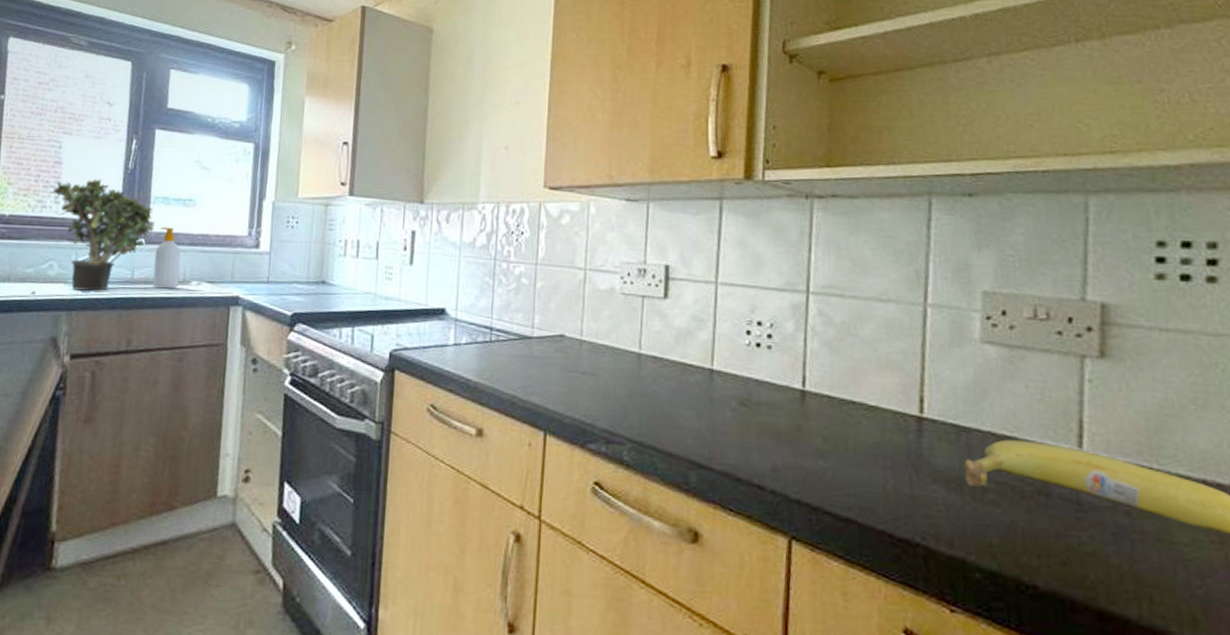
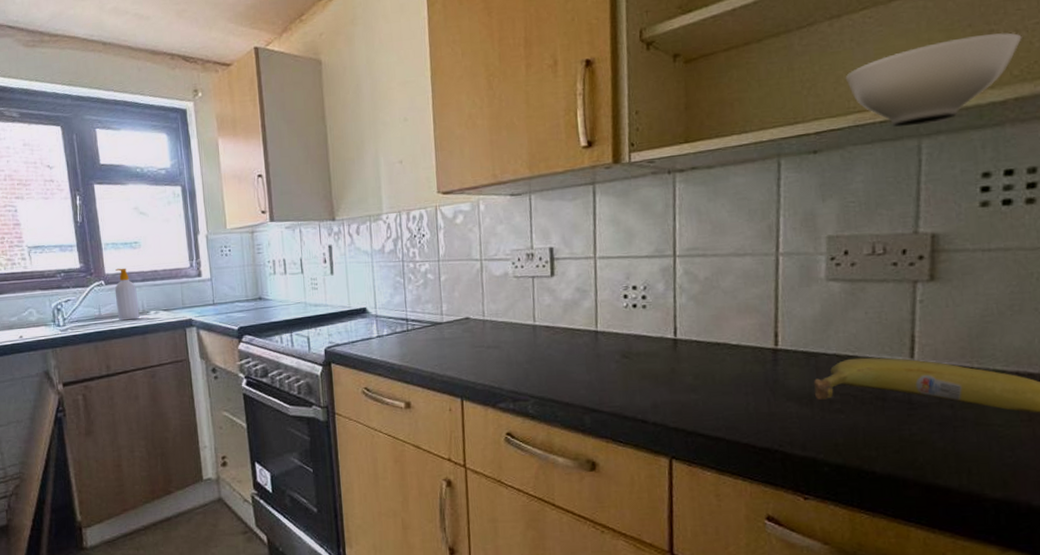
potted plant: present [47,179,155,291] -> none [14,234,110,331]
bowl: none [1004,93,1196,180] -> present [845,32,1022,127]

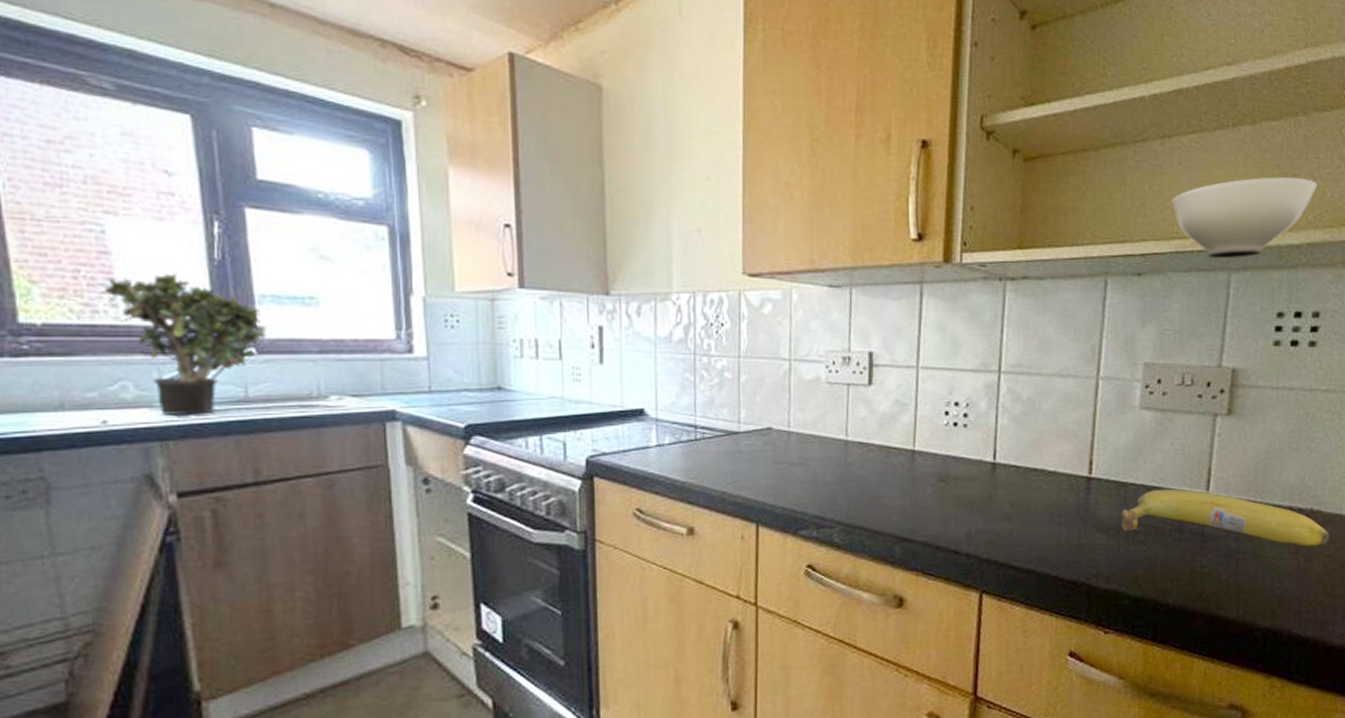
potted plant: none [14,234,110,331] -> present [97,273,266,415]
soap bottle: present [114,268,140,321] -> none [273,332,312,407]

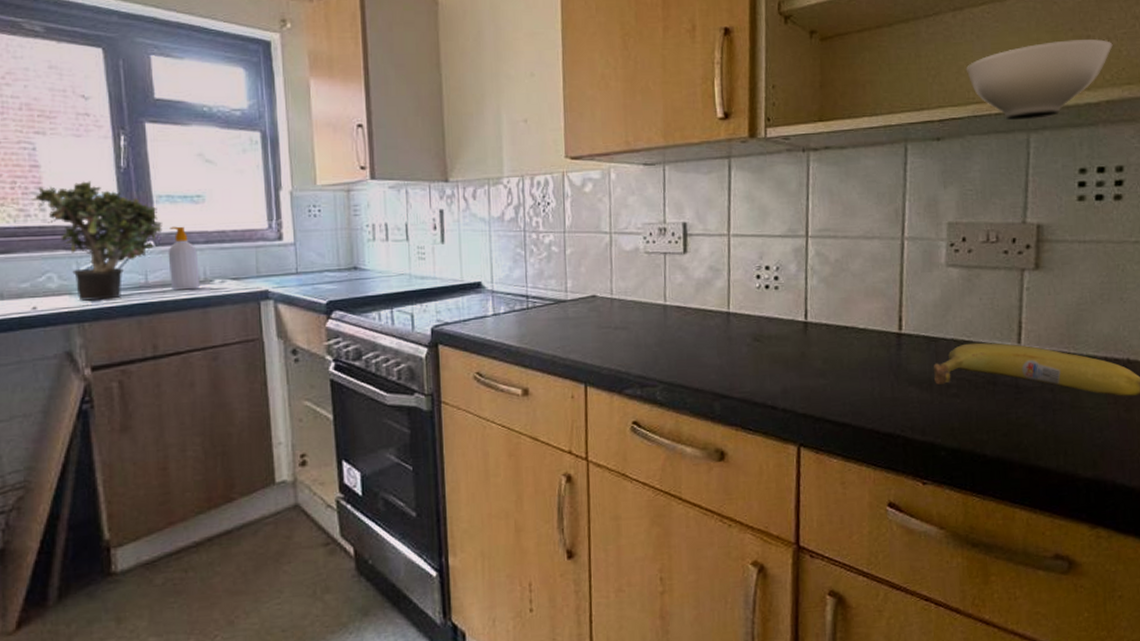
soap bottle: none [273,332,312,407] -> present [168,226,200,291]

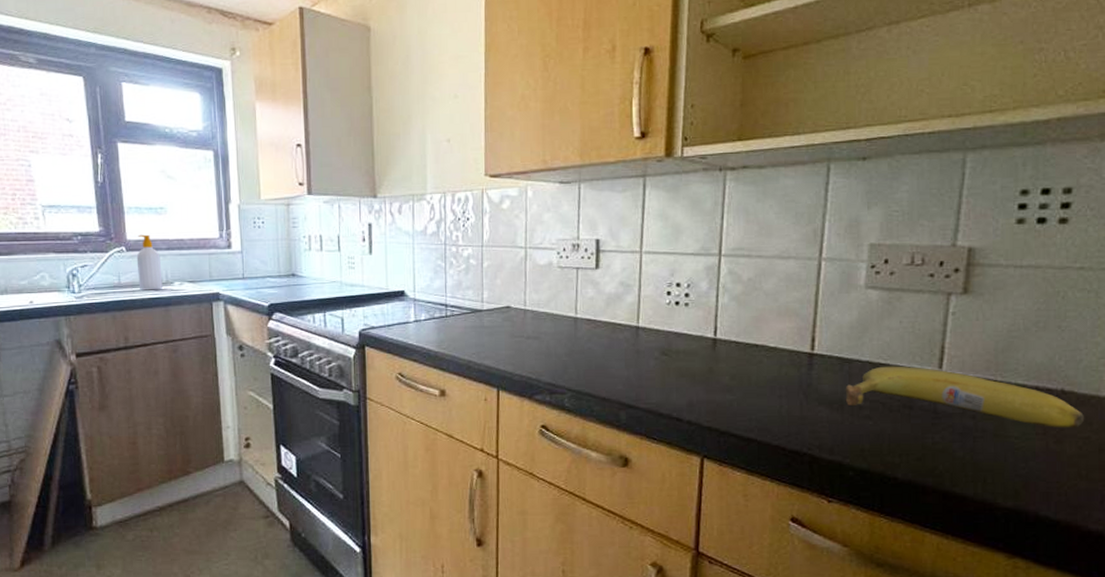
potted plant: present [29,181,162,301] -> none [26,193,132,297]
bowl: present [965,39,1113,121] -> none [899,52,1070,139]

